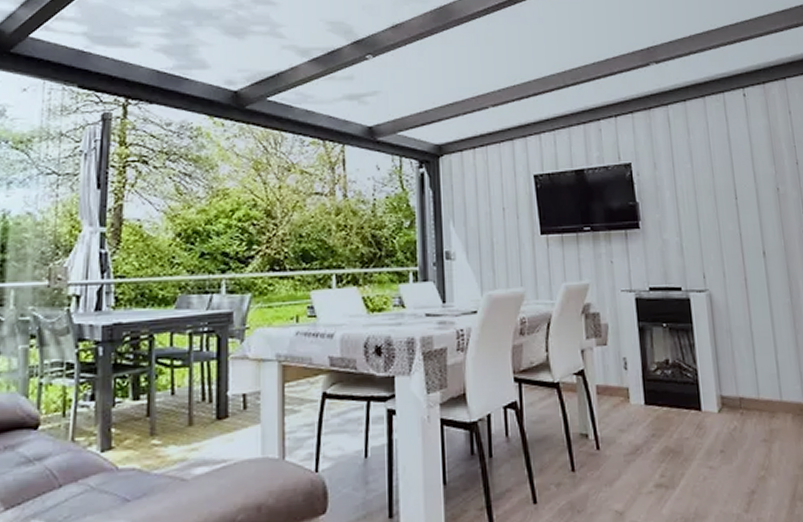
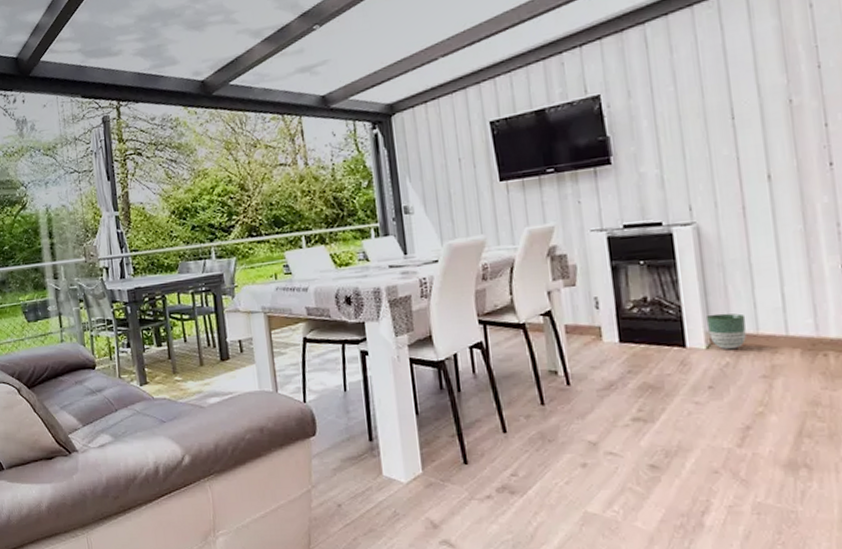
planter: none [717,378,750,414] -> present [705,313,746,350]

